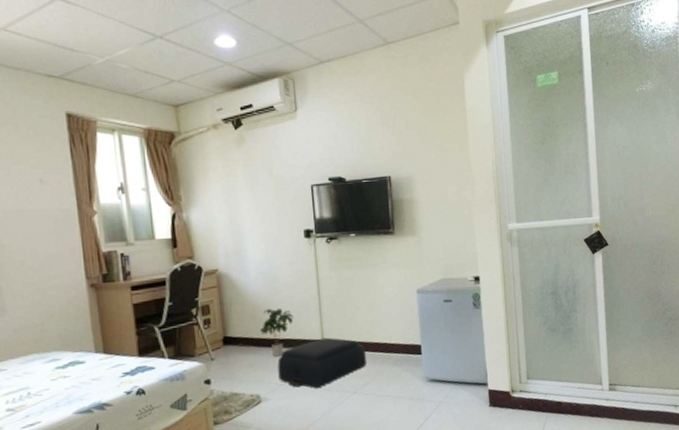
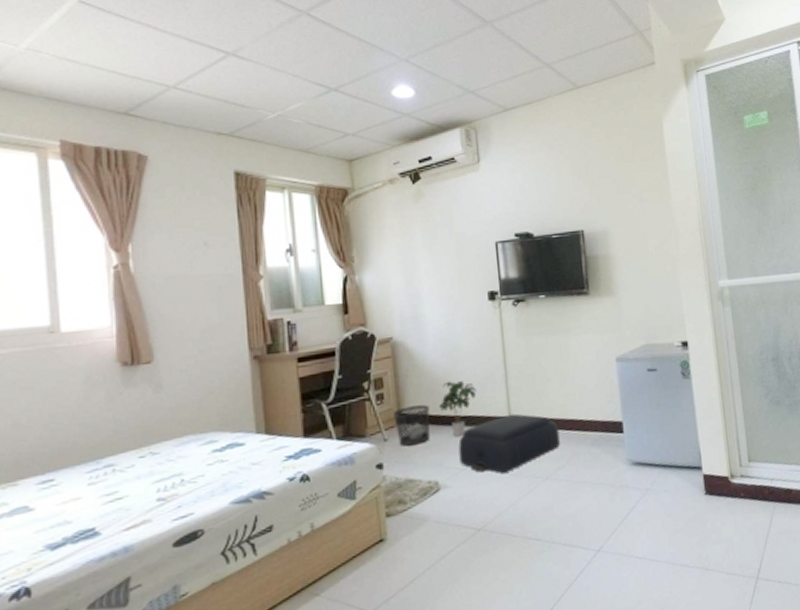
waste bin: none [219,329,252,365] -> present [393,405,430,447]

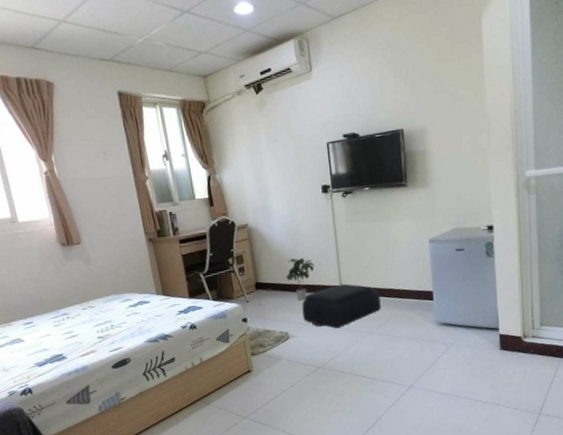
waste bin: present [393,405,430,447] -> none [252,276,280,306]

